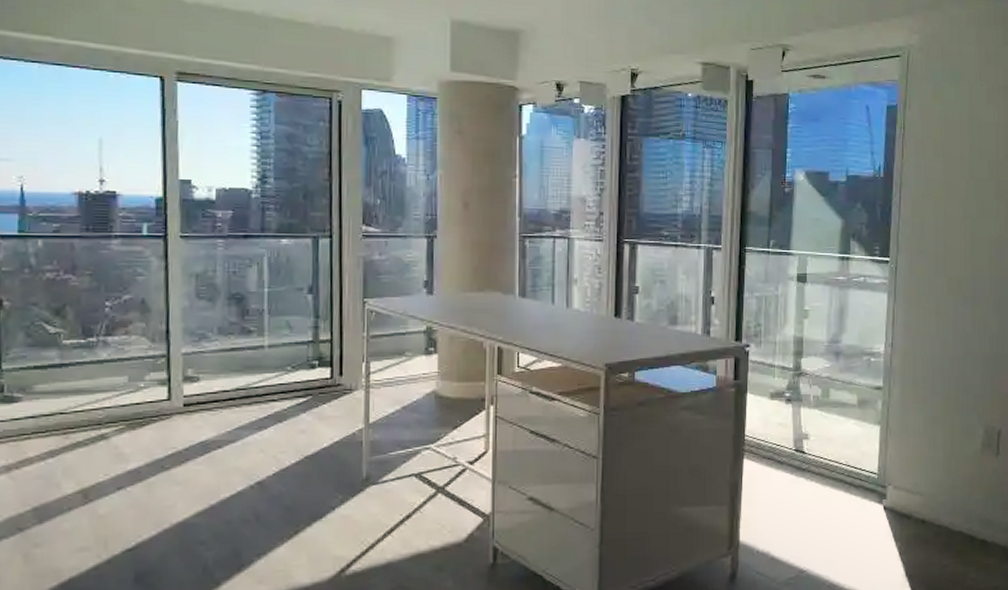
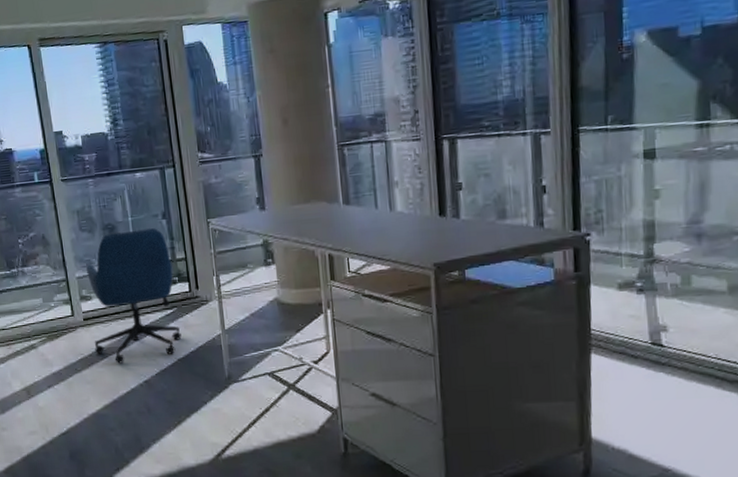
office chair: none [194,302,314,461] -> present [86,227,182,364]

